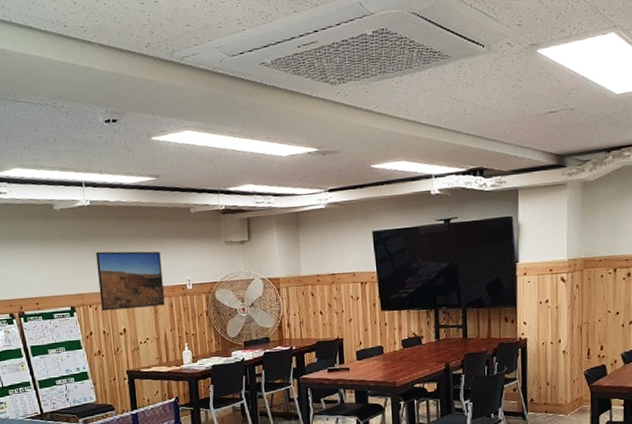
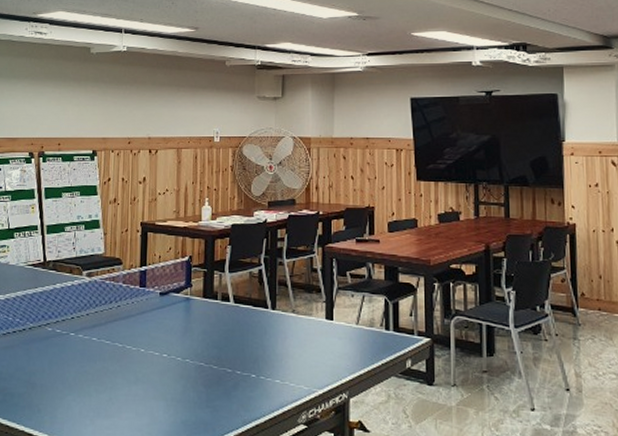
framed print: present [95,251,165,312] -> none [123,97,191,158]

